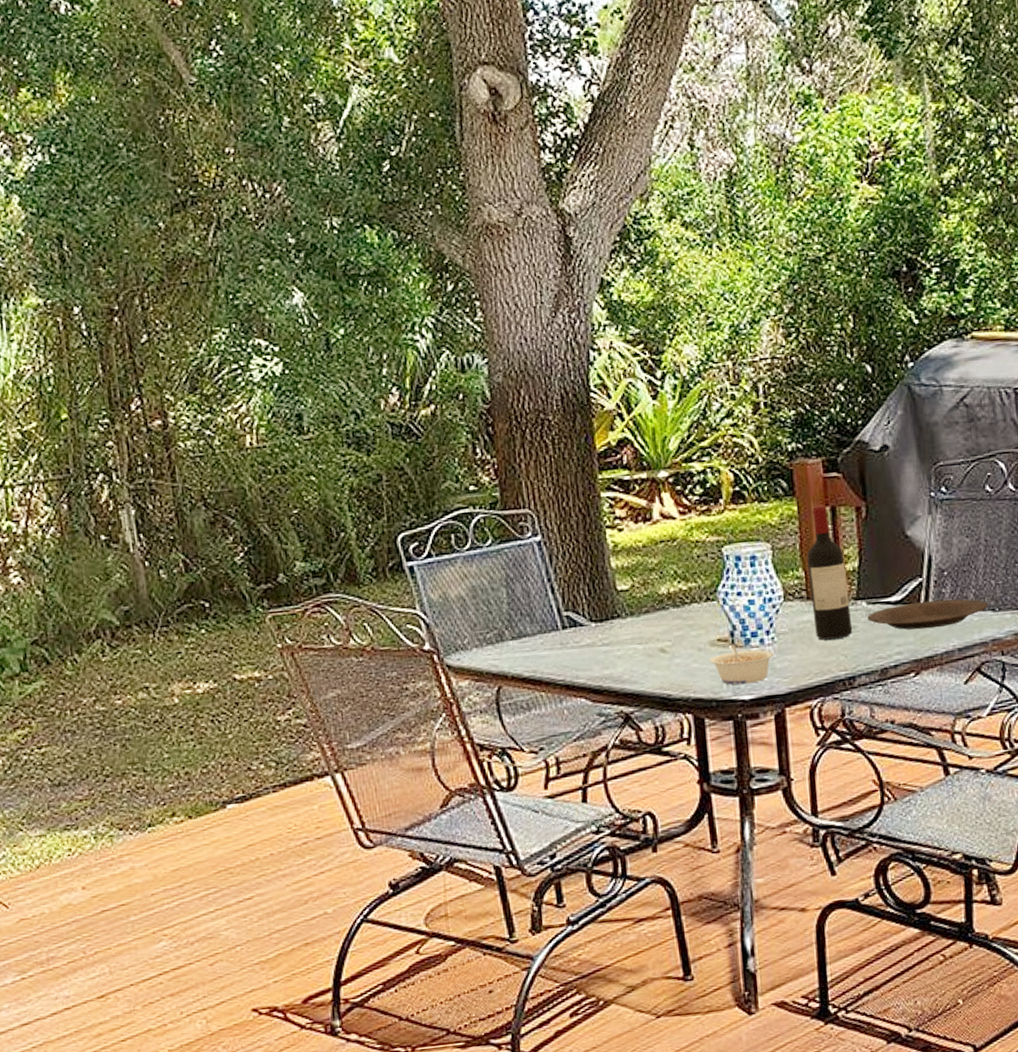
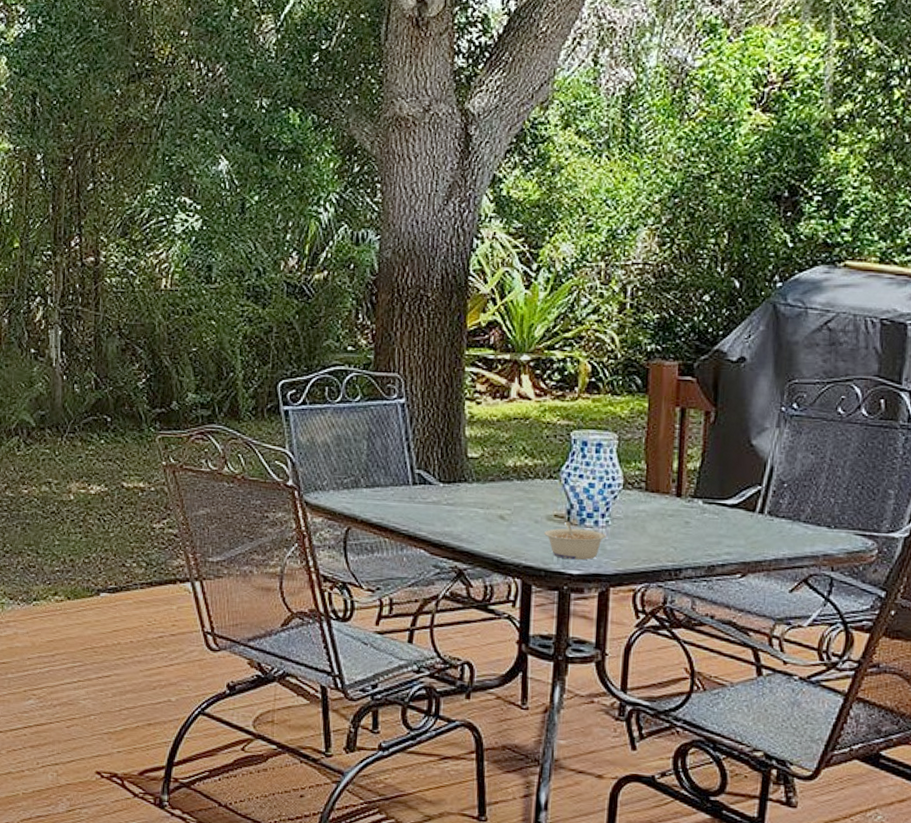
wine bottle: present [807,505,853,640] -> none [649,405,687,532]
plate: present [867,599,988,630] -> none [702,508,824,535]

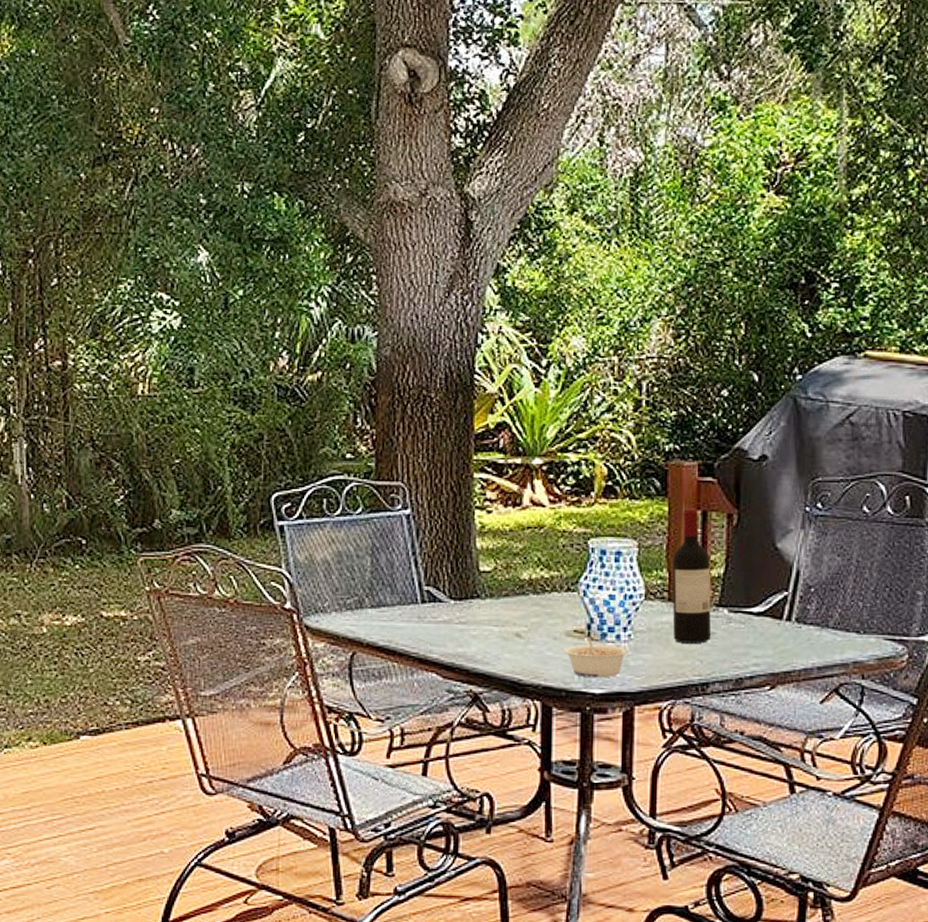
wine bottle: none [649,405,687,532] -> present [672,509,711,643]

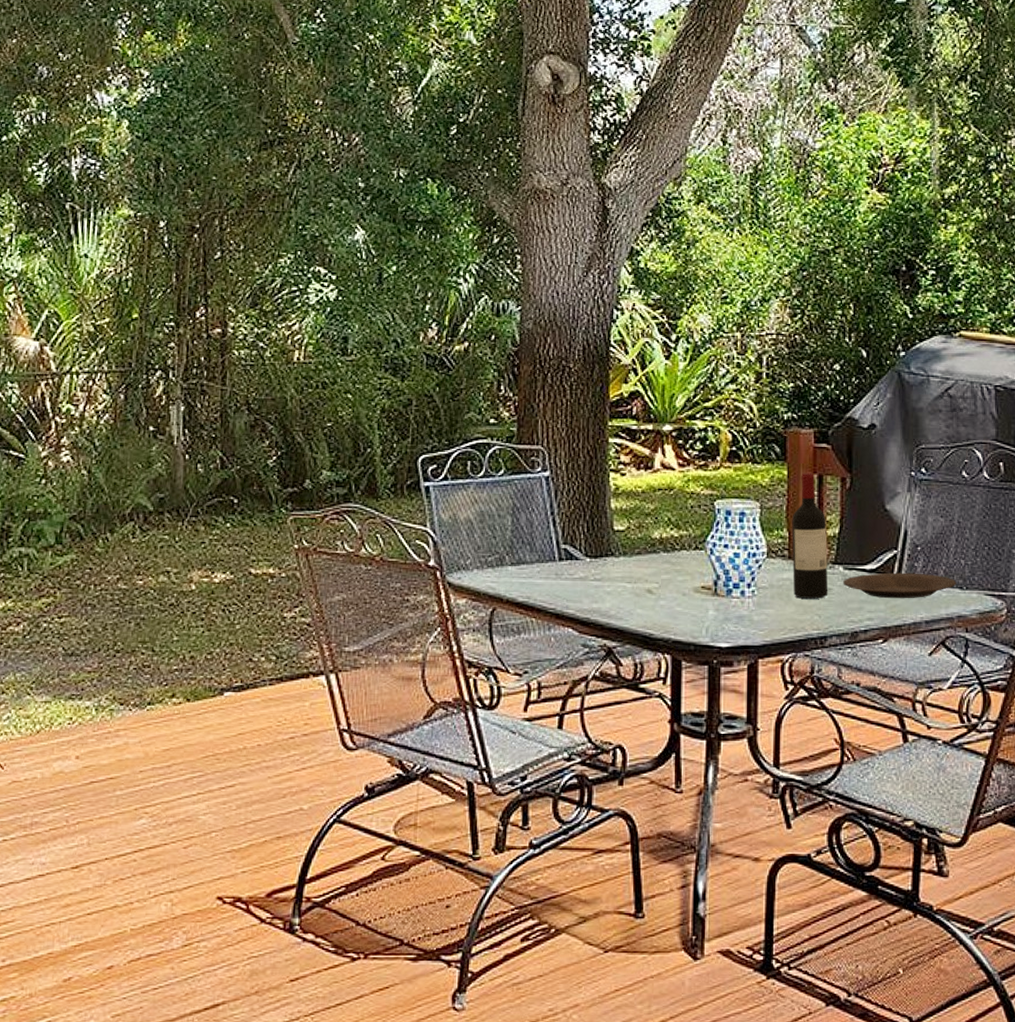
legume: present [564,637,629,678] -> none [692,593,753,633]
plate: none [728,615,853,644] -> present [843,572,957,599]

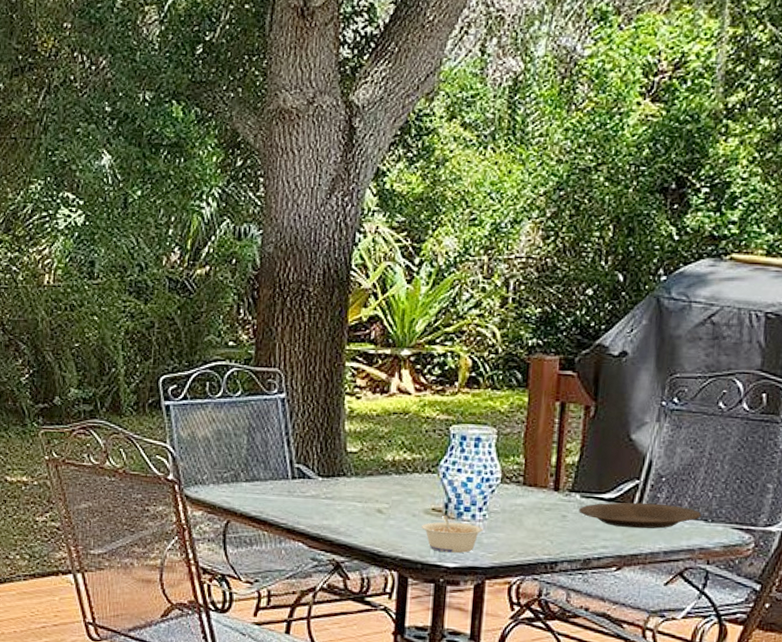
legume: none [692,593,753,633] -> present [422,515,483,554]
wine bottle: present [792,473,828,599] -> none [526,400,566,525]

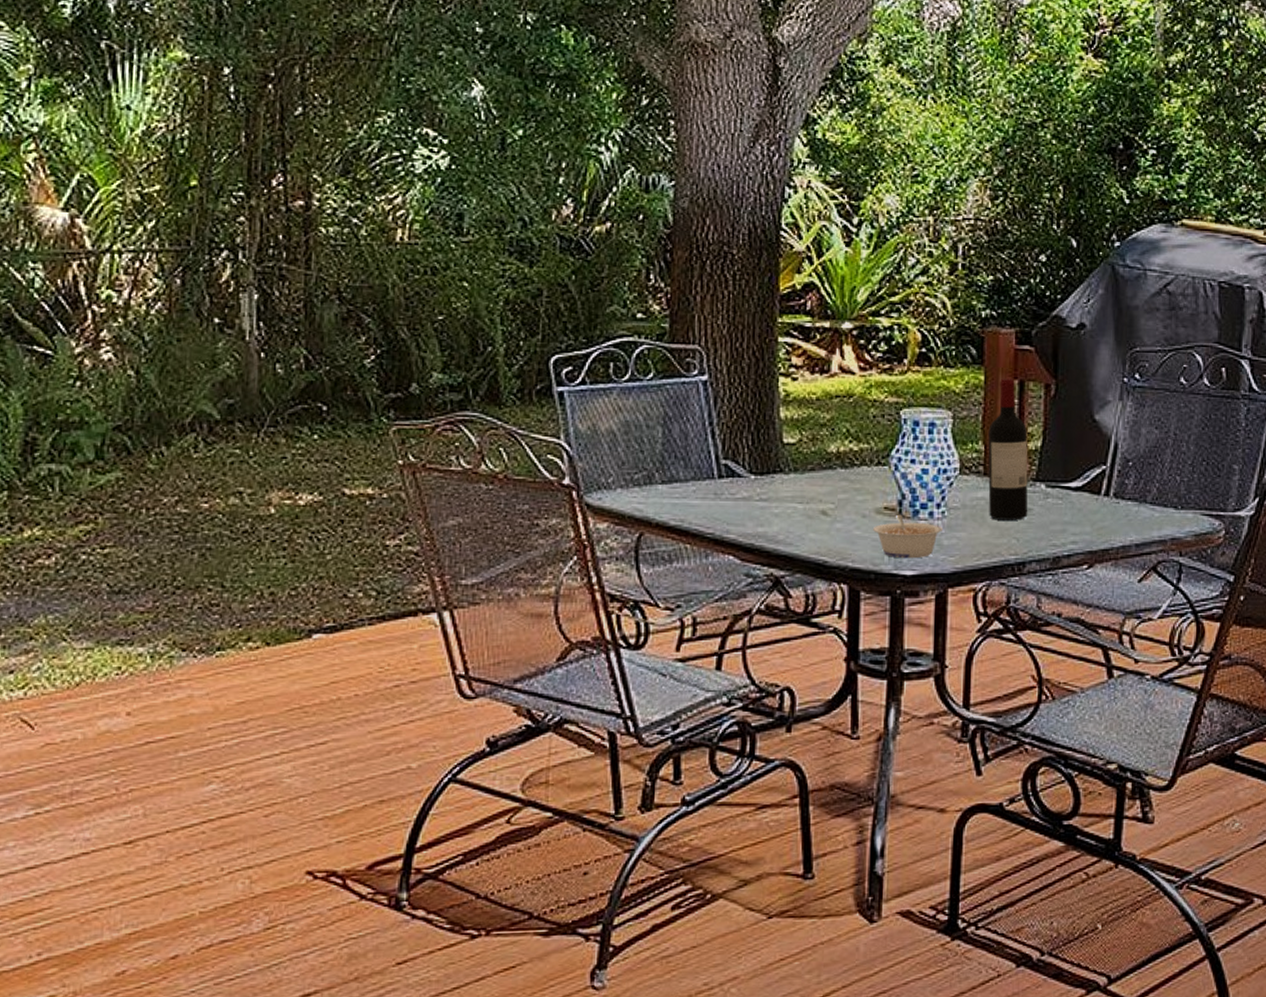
wine bottle: none [526,400,566,525] -> present [988,378,1028,520]
plate: present [579,502,702,529] -> none [1045,490,1171,520]

